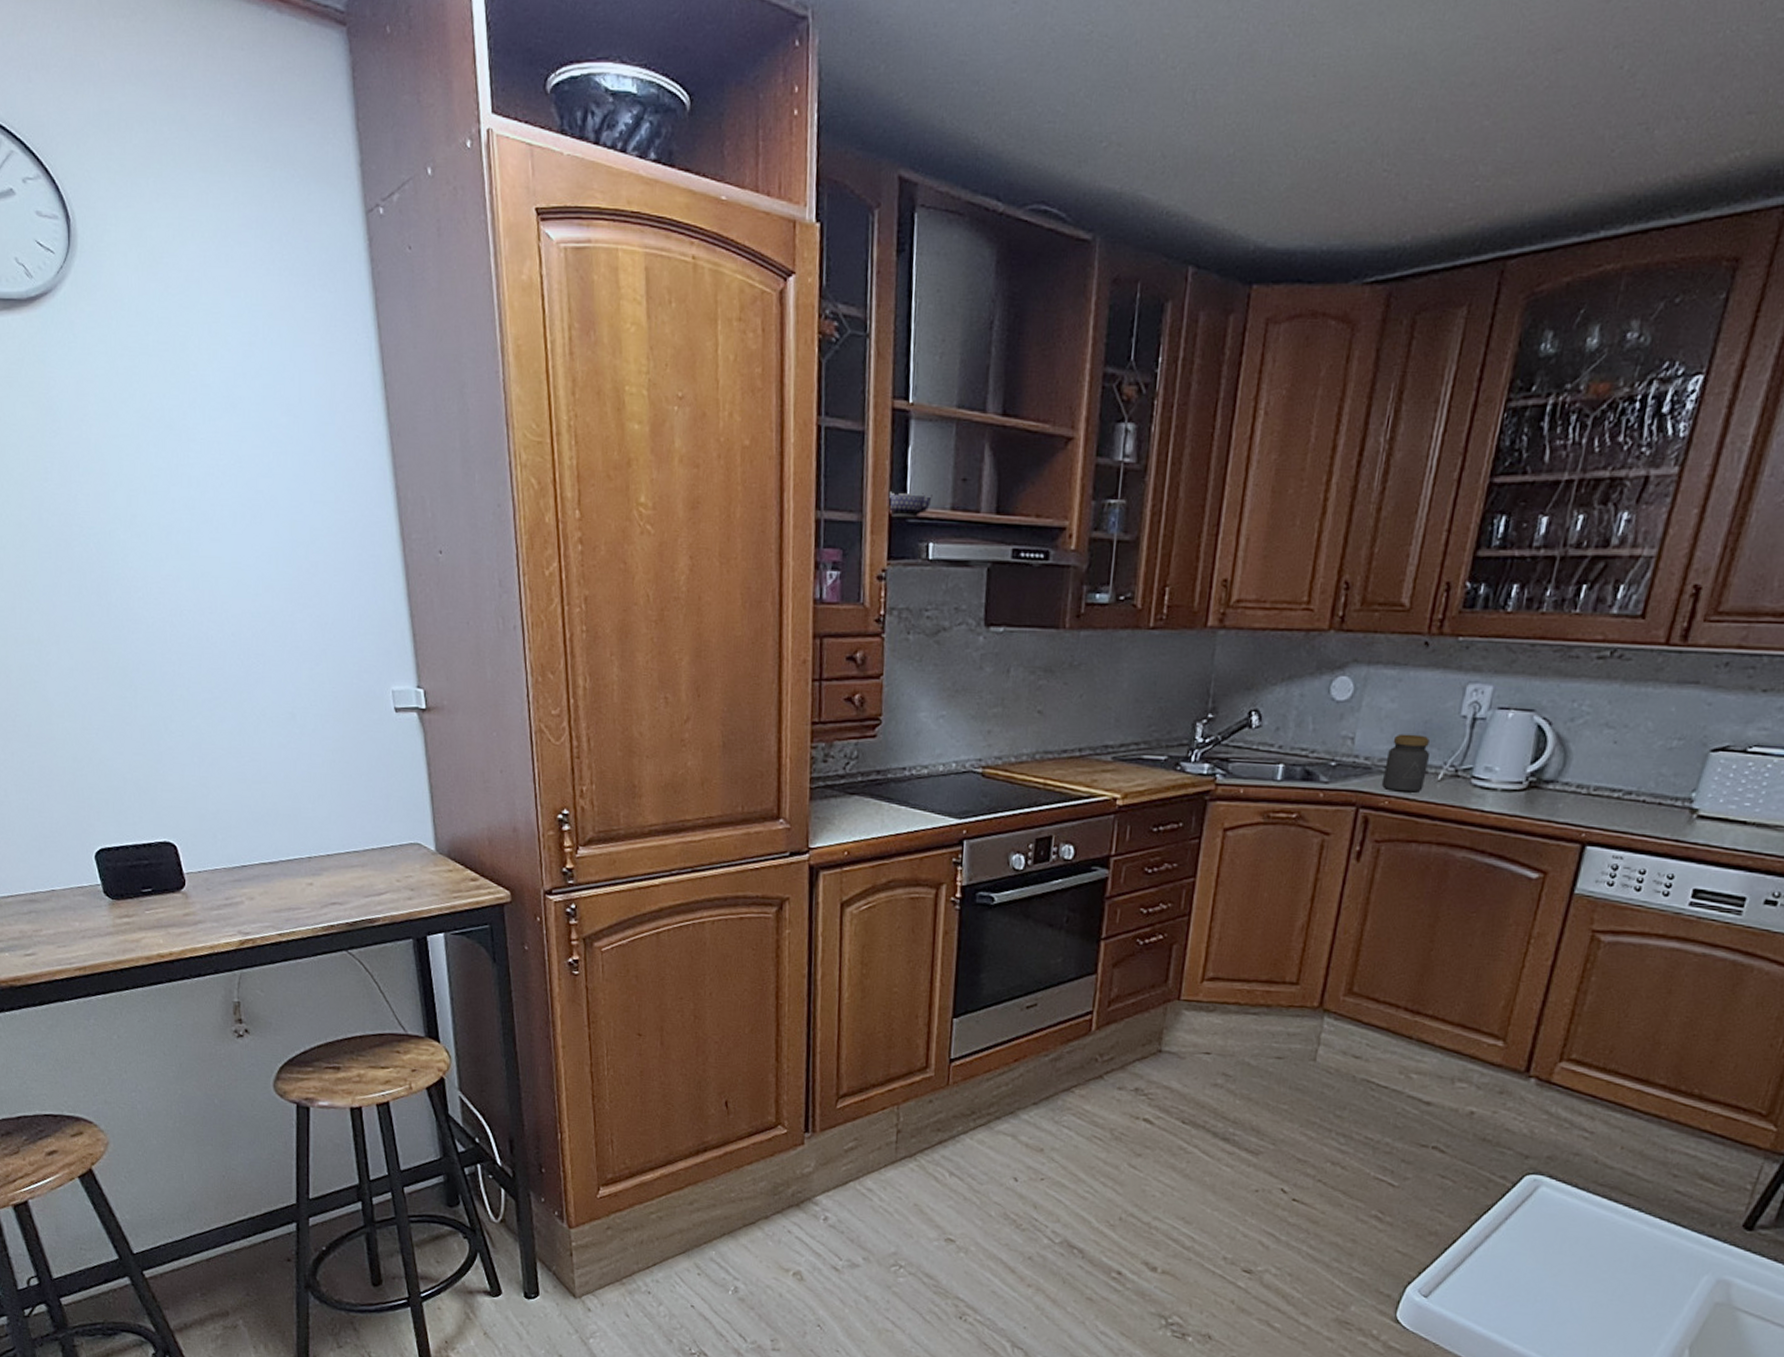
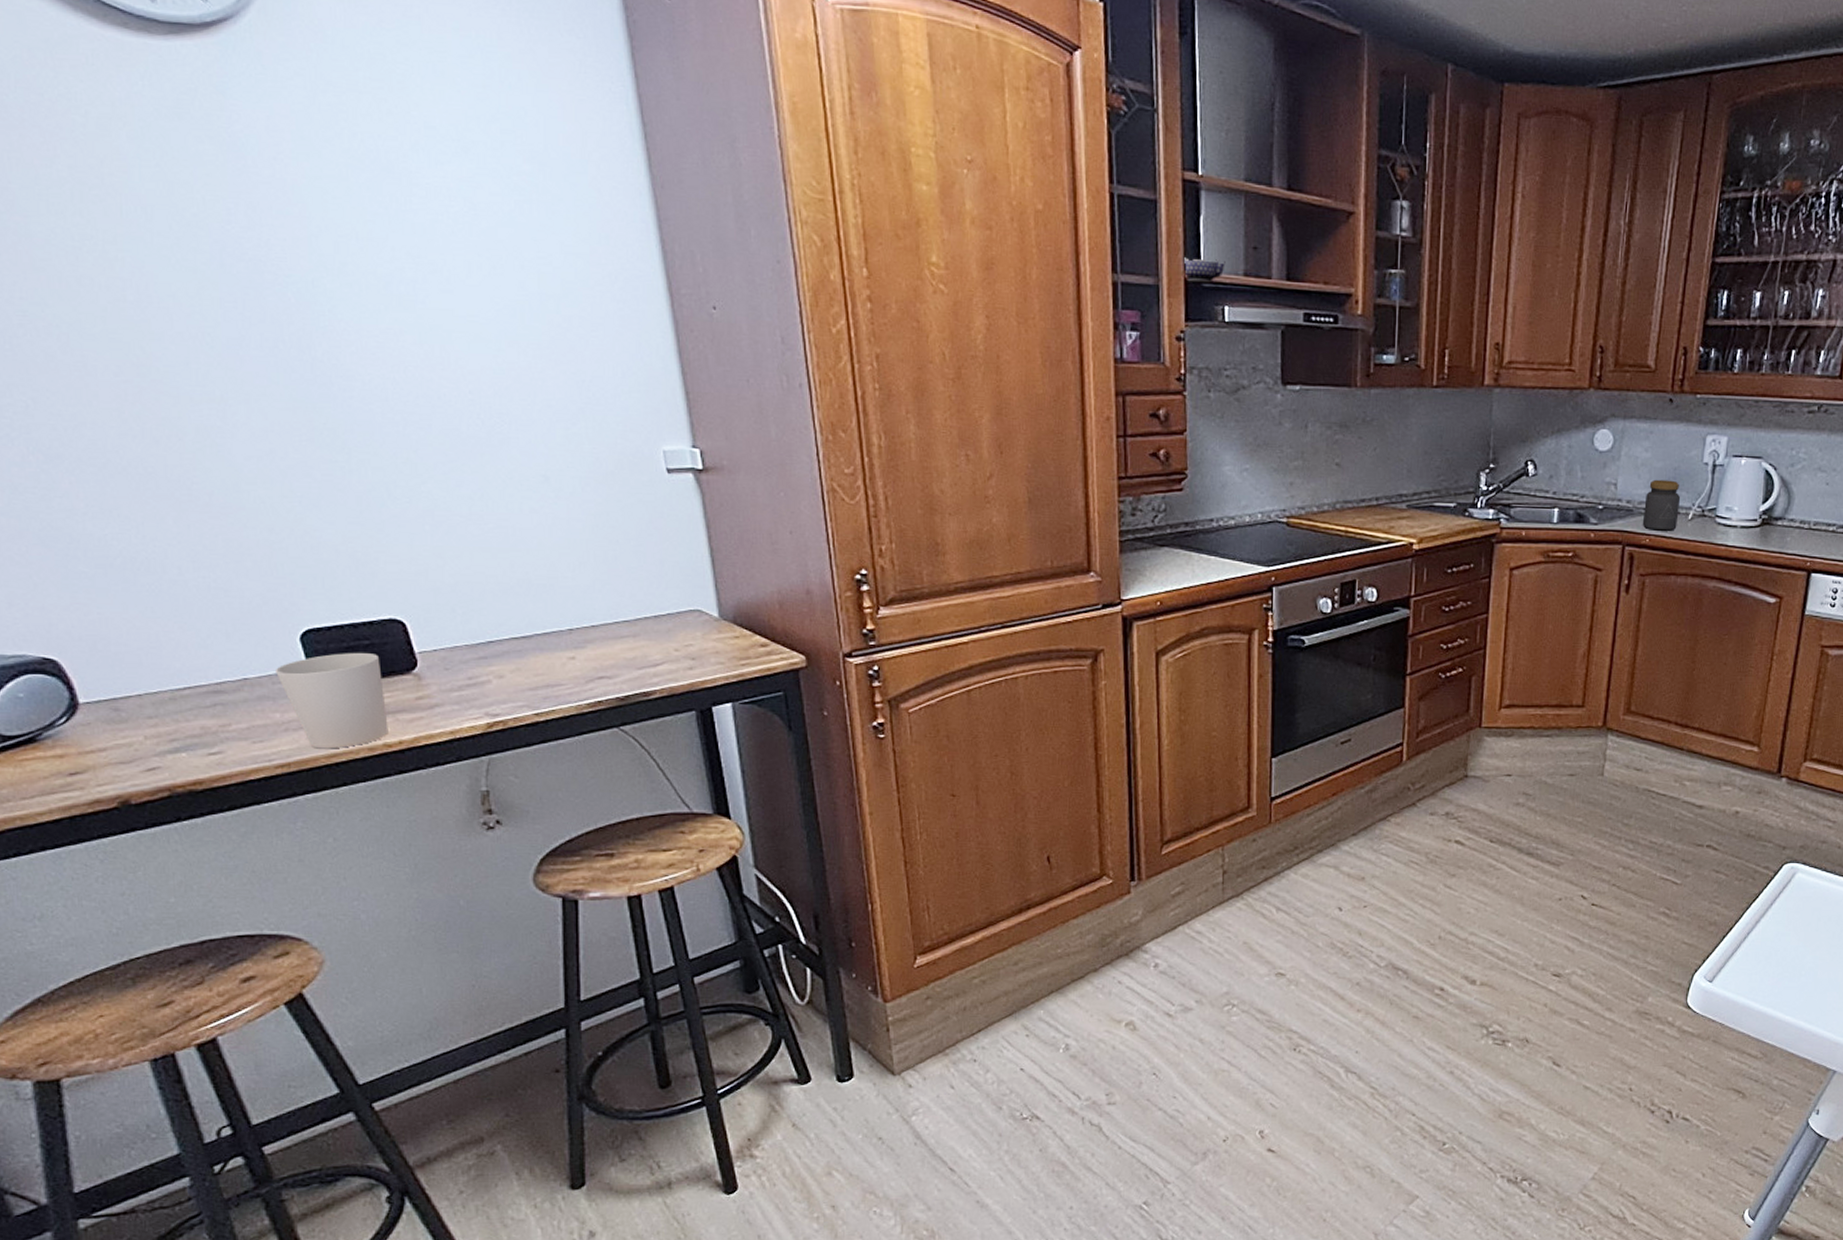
dixie cup: none [76,871,162,957] -> present [276,652,389,749]

